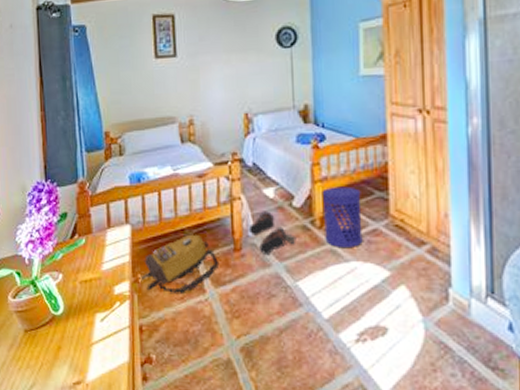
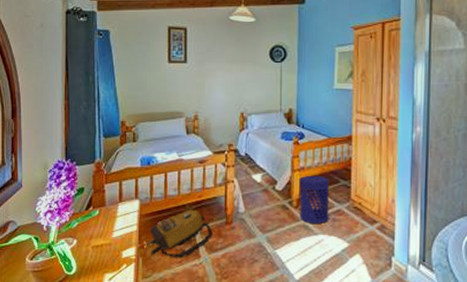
boots: present [248,211,296,256] -> none [238,192,277,229]

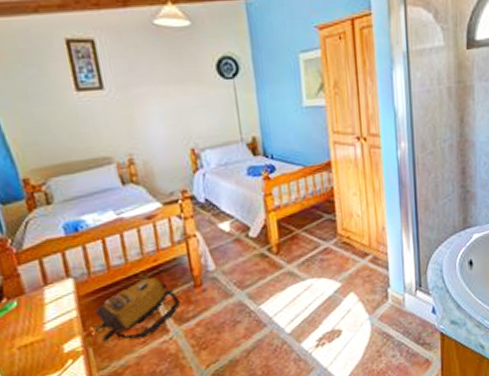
waste bin: present [300,175,330,224] -> none [277,213,316,269]

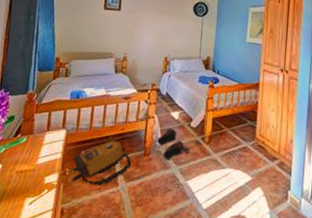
boots: none [207,244,256,287] -> present [156,128,191,161]

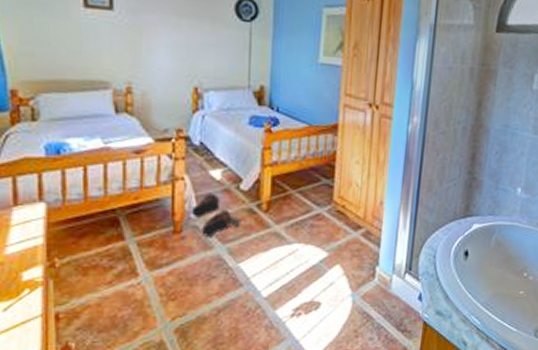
backpack: present [67,140,132,185] -> none [56,215,156,278]

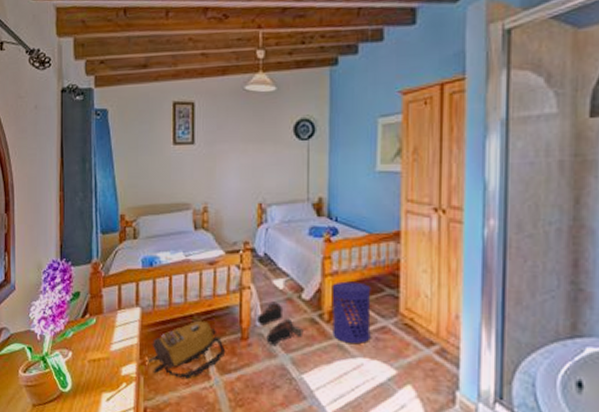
backpack: none [56,215,156,278] -> present [146,320,226,379]
waste bin: none [270,172,309,230] -> present [332,281,371,343]

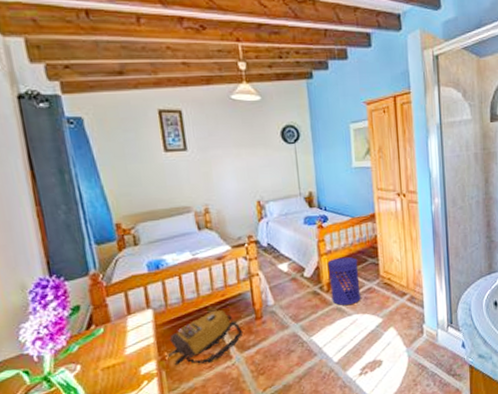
boots: present [256,302,304,347] -> none [267,283,309,320]

